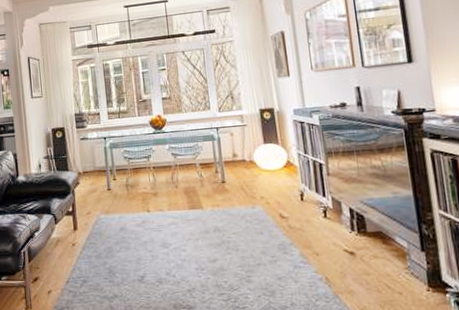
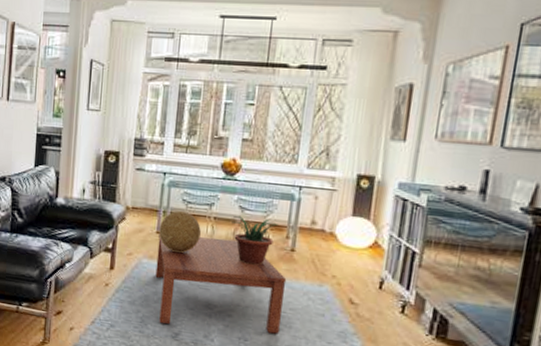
decorative sphere: none [109,166,145,204] -> present [159,210,201,253]
coffee table: none [110,183,229,270] -> present [155,233,287,334]
potted plant: none [168,160,207,202] -> present [231,216,278,266]

